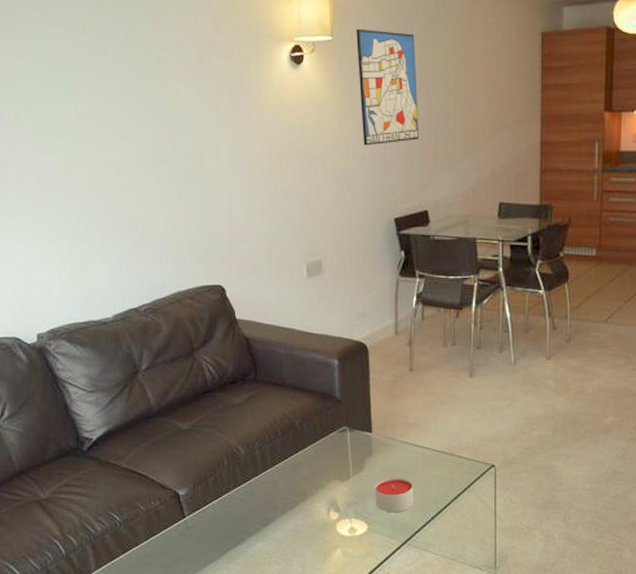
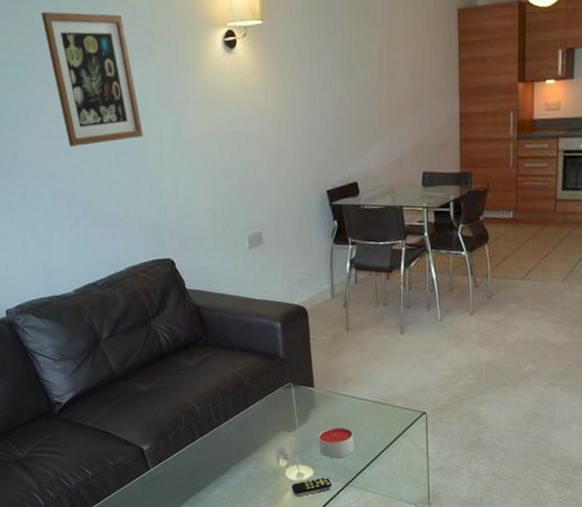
wall art: none [96,18,199,161] -> present [41,11,144,146]
remote control: none [342,533,388,555] -> present [291,477,333,497]
wall art: present [356,28,419,146] -> none [284,12,346,124]

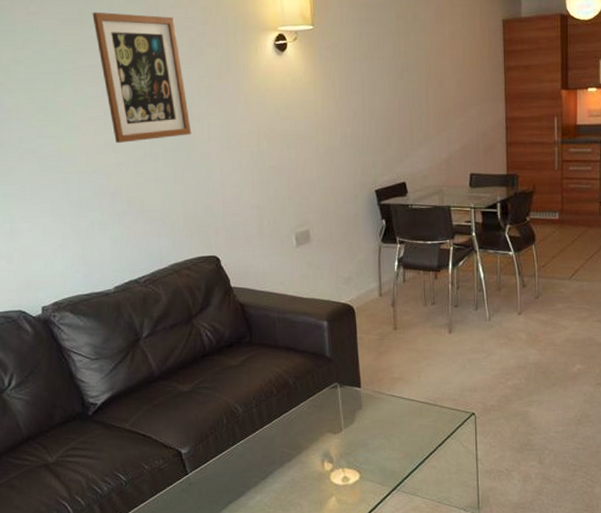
remote control: present [291,477,333,497] -> none [336,481,379,503]
candle: present [318,426,355,458] -> none [365,428,402,462]

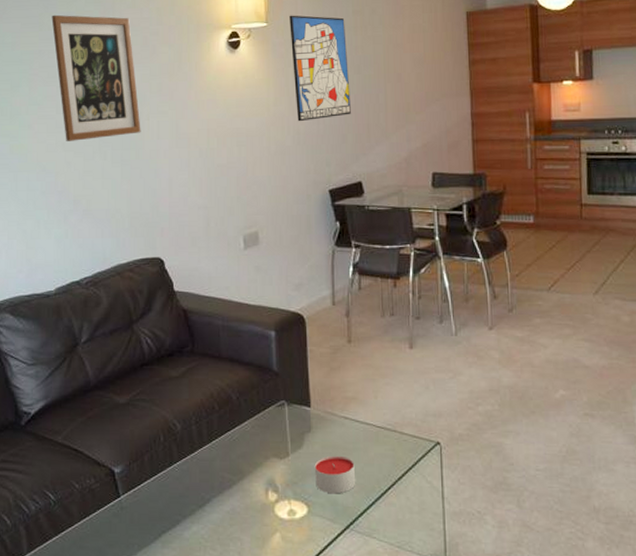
wall art: none [335,18,395,125] -> present [289,15,351,122]
candle: none [365,428,402,462] -> present [314,455,356,494]

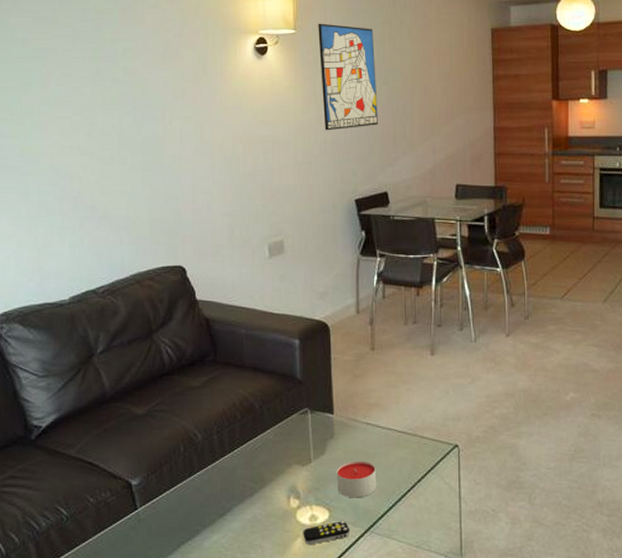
wall art: present [51,14,141,141] -> none [67,10,163,144]
remote control: none [281,517,330,541] -> present [303,521,351,545]

